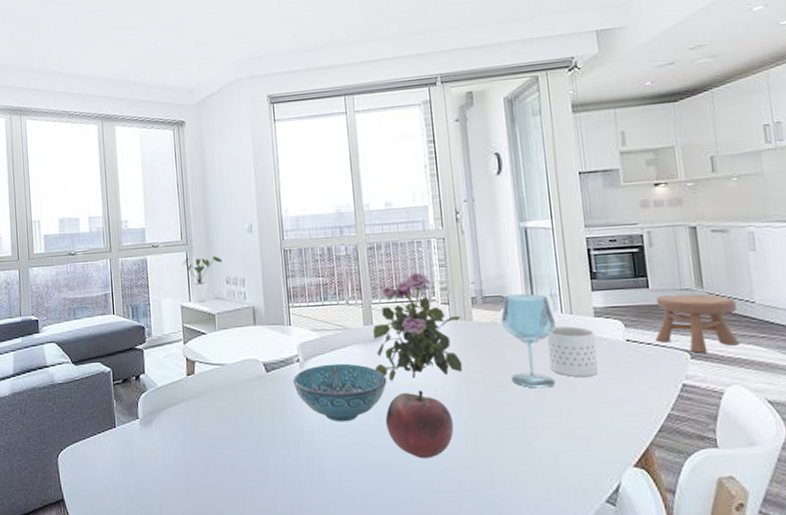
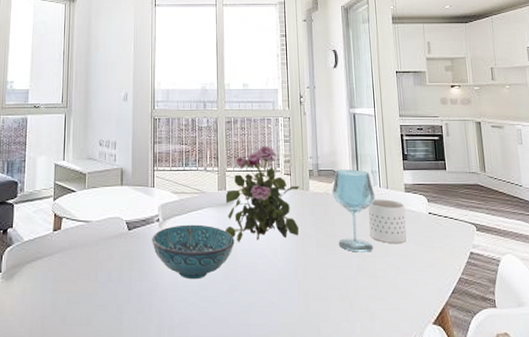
house plant: present [183,255,222,303] -> none [61,119,97,162]
fruit: present [386,390,454,459] -> none [232,251,290,315]
stool: present [655,294,741,353] -> none [450,177,512,226]

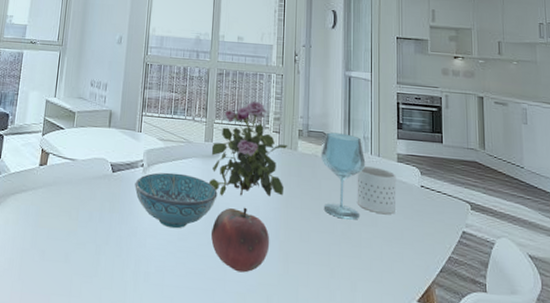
fruit: none [232,251,290,315] -> present [211,207,270,273]

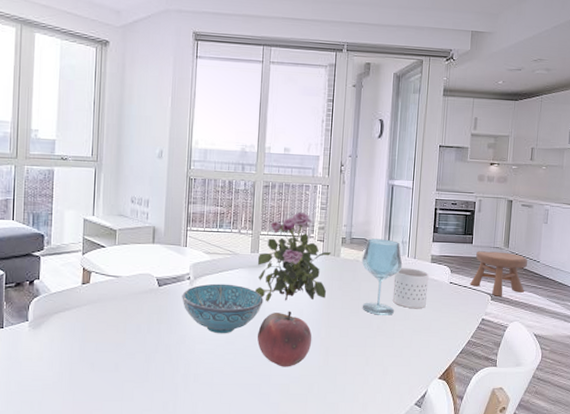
stool: none [444,151,511,206] -> present [470,251,528,297]

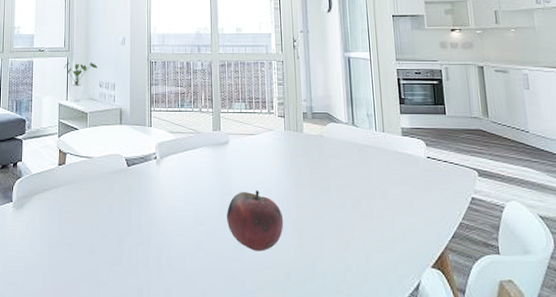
house plant: none [90,174,129,218] -> present [64,62,97,102]
bowl: present [182,283,264,334] -> none [150,162,230,215]
flower bouquet: present [254,211,332,302] -> none [220,88,294,181]
wine glass: present [361,238,403,315] -> none [326,112,371,194]
mug: present [392,268,429,309] -> none [363,142,404,187]
stool: present [470,251,528,297] -> none [450,122,518,172]

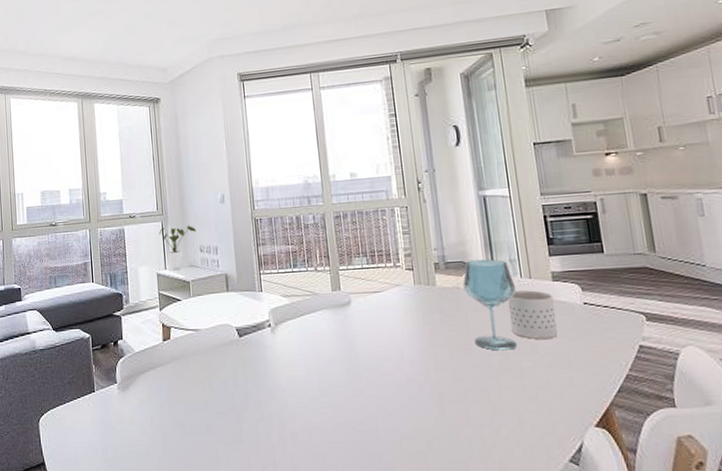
fruit: present [227,190,284,252] -> none [354,353,421,420]
wine glass: none [326,112,371,194] -> present [462,259,517,351]
mug: none [363,142,404,187] -> present [507,290,558,340]

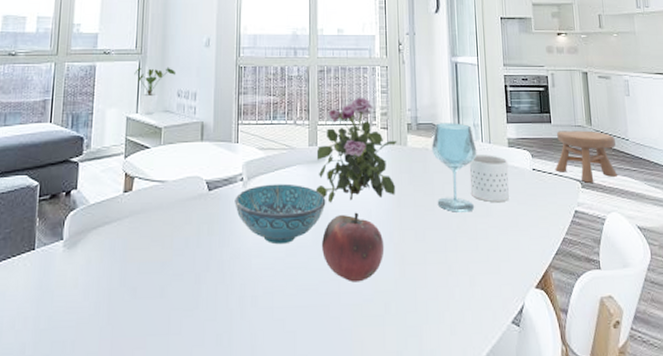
bowl: none [265,328,355,385] -> present [234,183,326,245]
flower bouquet: none [340,239,428,345] -> present [315,97,397,203]
fruit: none [354,353,421,420] -> present [322,212,385,282]
stool: none [611,258,694,315] -> present [555,130,618,183]

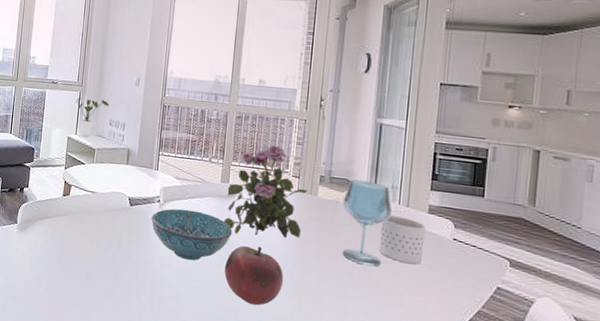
stool: present [555,130,618,183] -> none [480,206,563,264]

